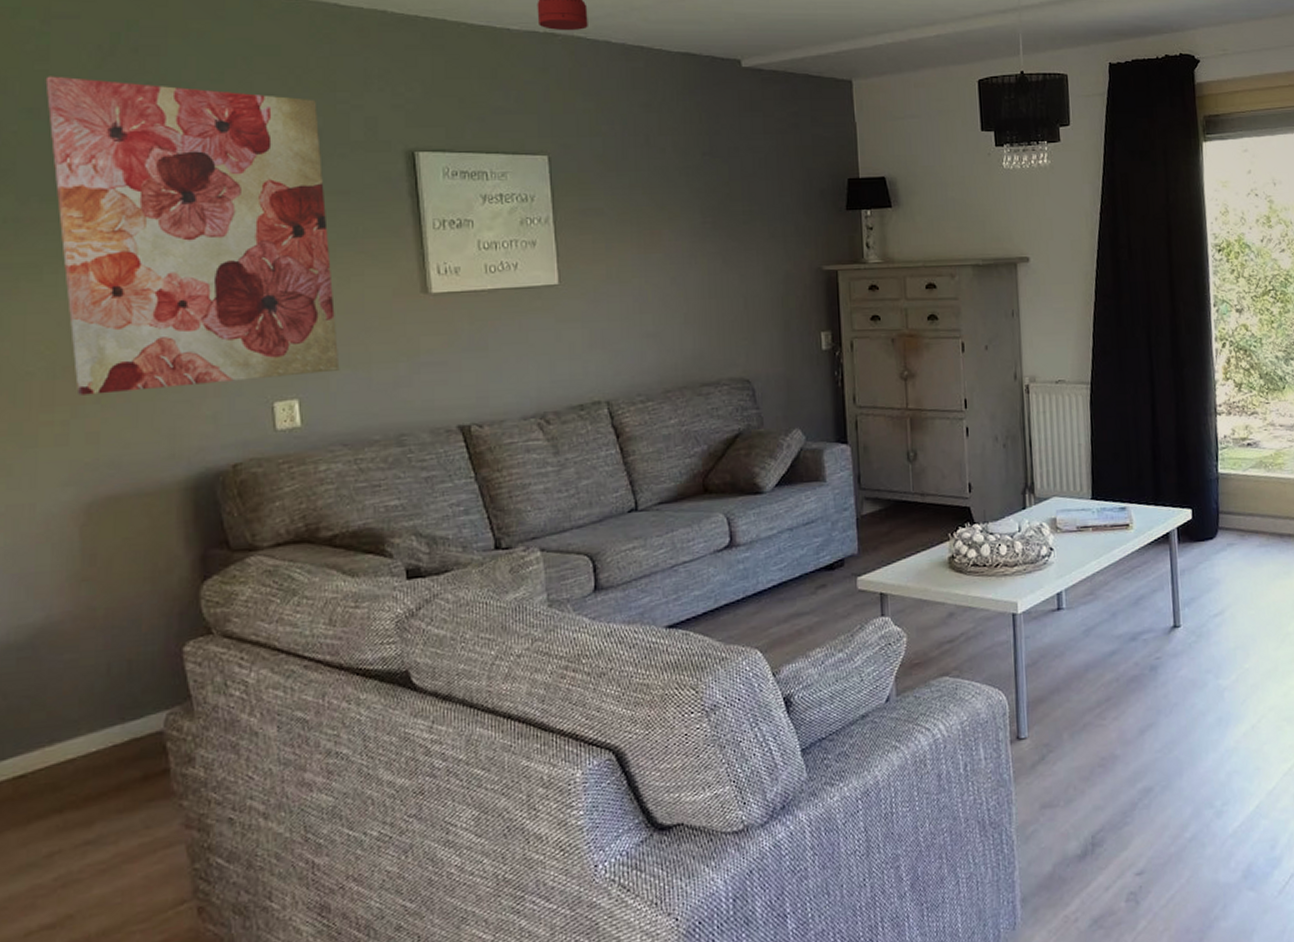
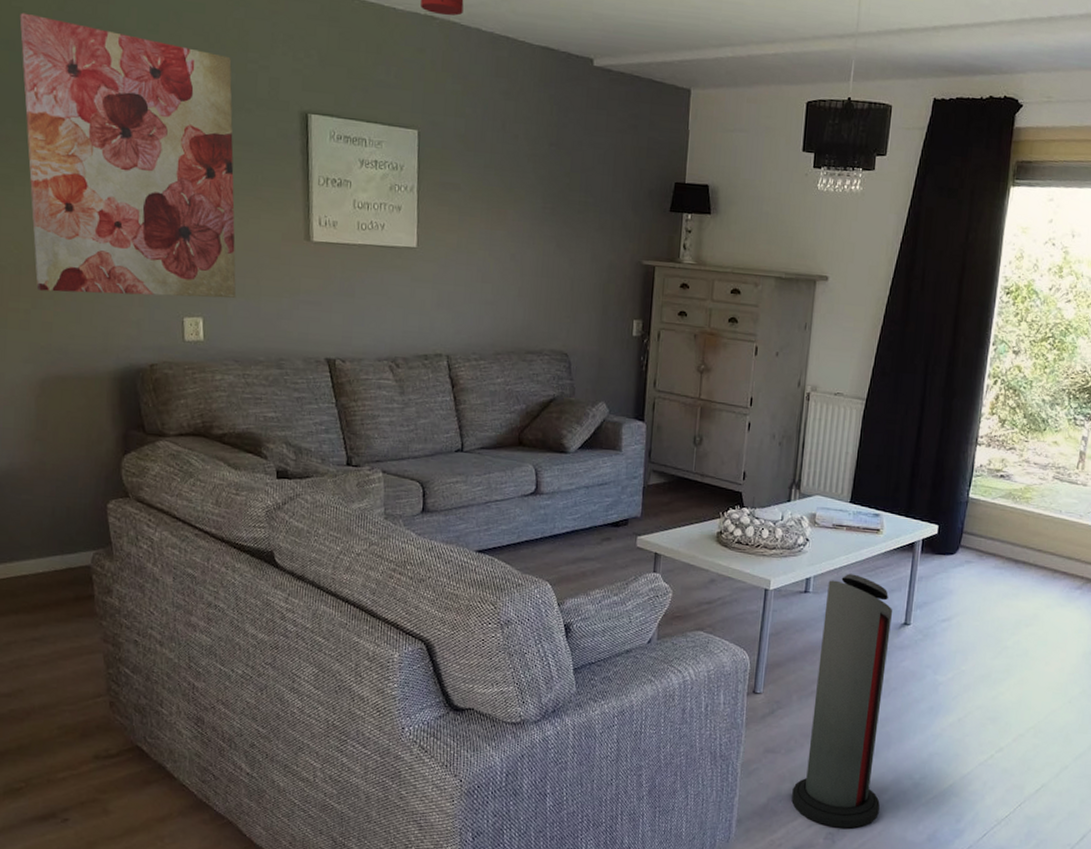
air purifier: none [1080,579,1183,886] -> present [791,573,893,829]

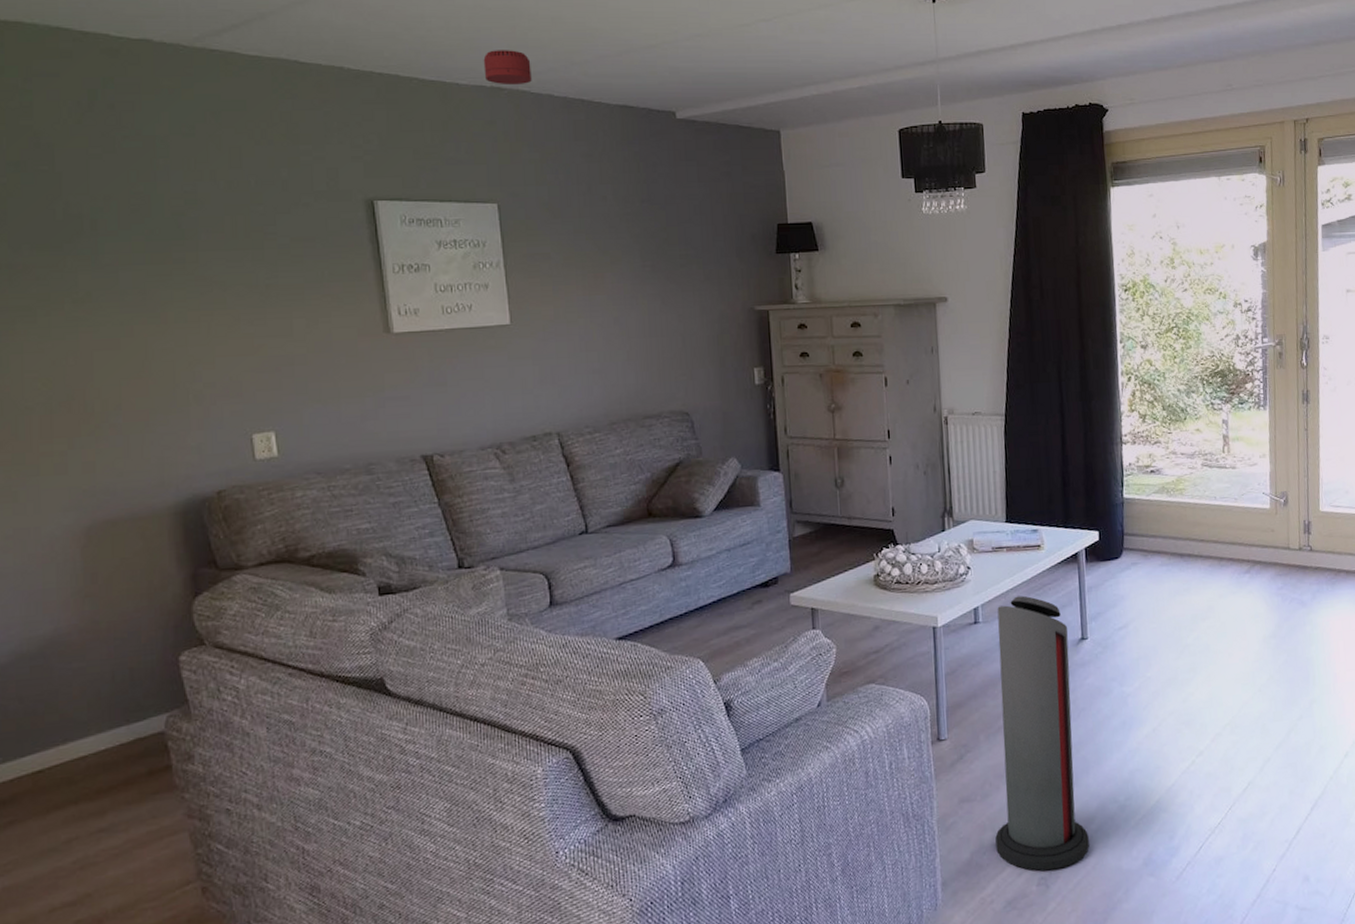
wall art: present [19,12,237,299] -> none [30,131,312,428]

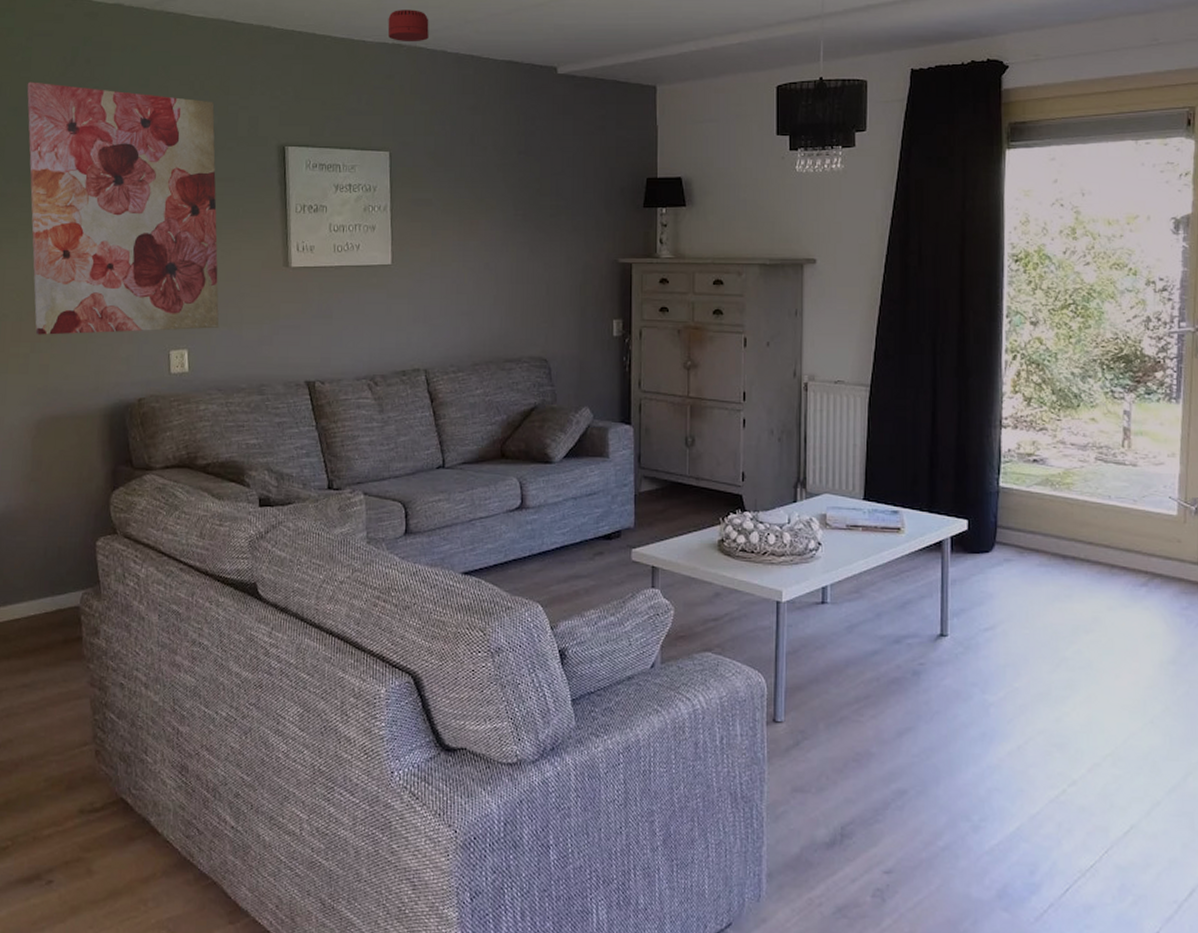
wall art: none [30,131,312,428] -> present [27,82,219,335]
air purifier: present [995,595,1089,871] -> none [829,580,934,884]

